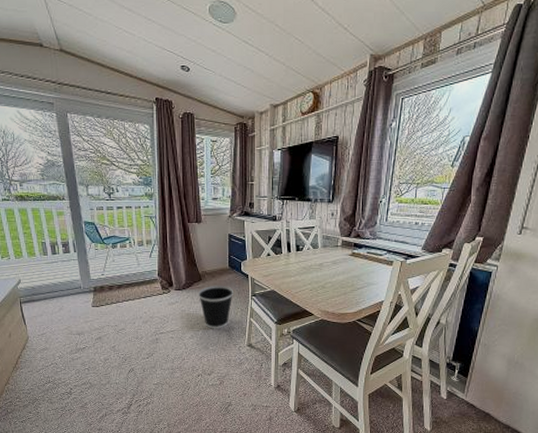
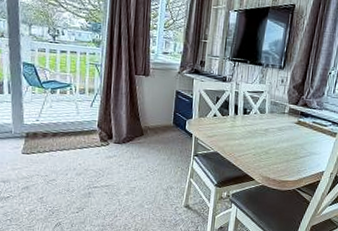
wastebasket: present [197,285,233,329] -> none [137,141,175,188]

